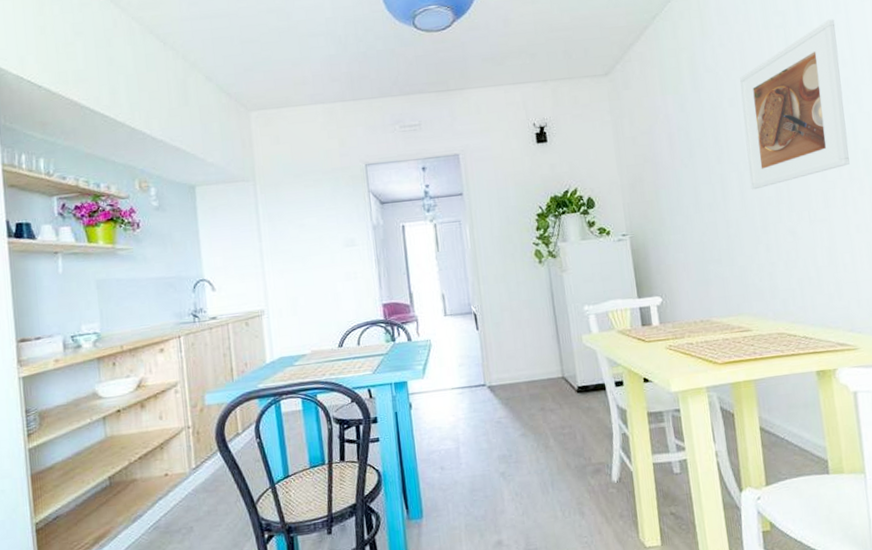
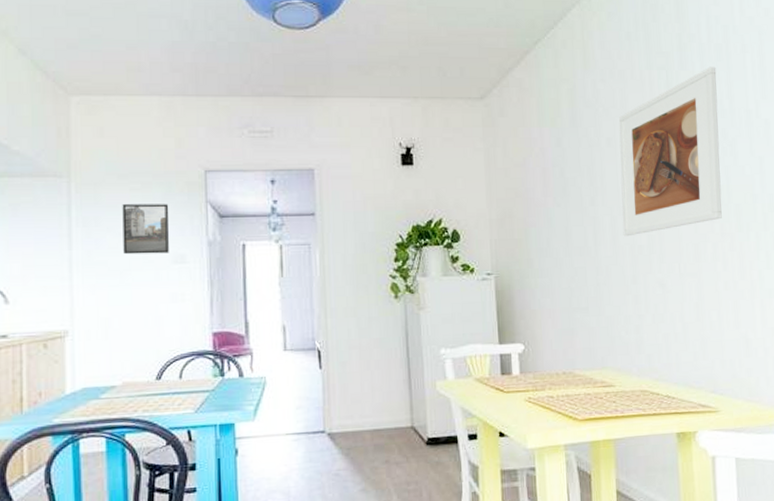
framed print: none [299,196,341,243] -> present [122,204,169,255]

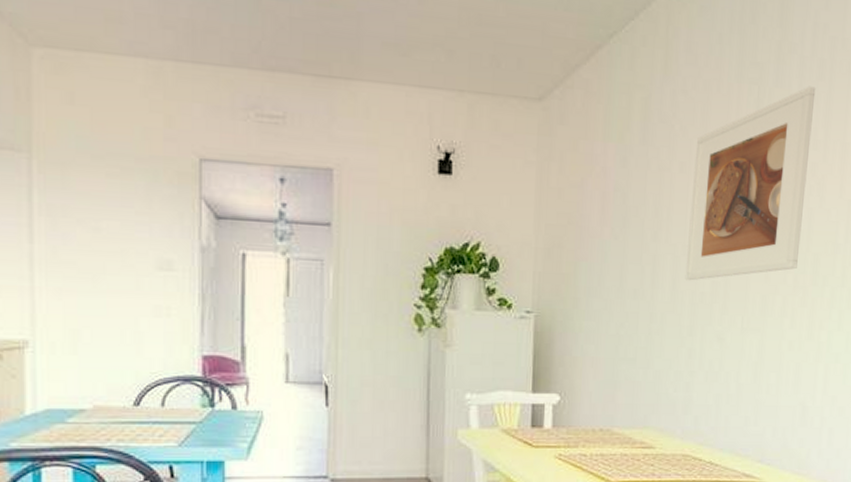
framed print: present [122,204,169,255] -> none [96,192,154,257]

